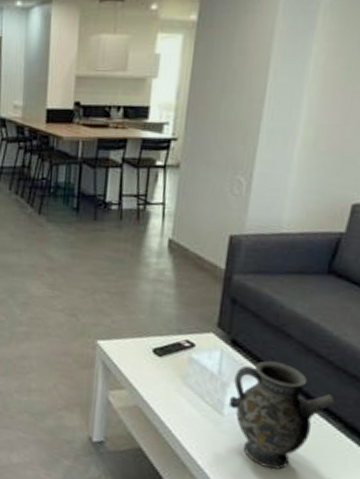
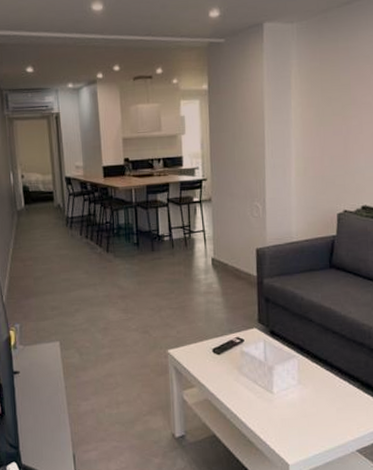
ewer: present [228,360,337,470] -> none [276,342,353,431]

